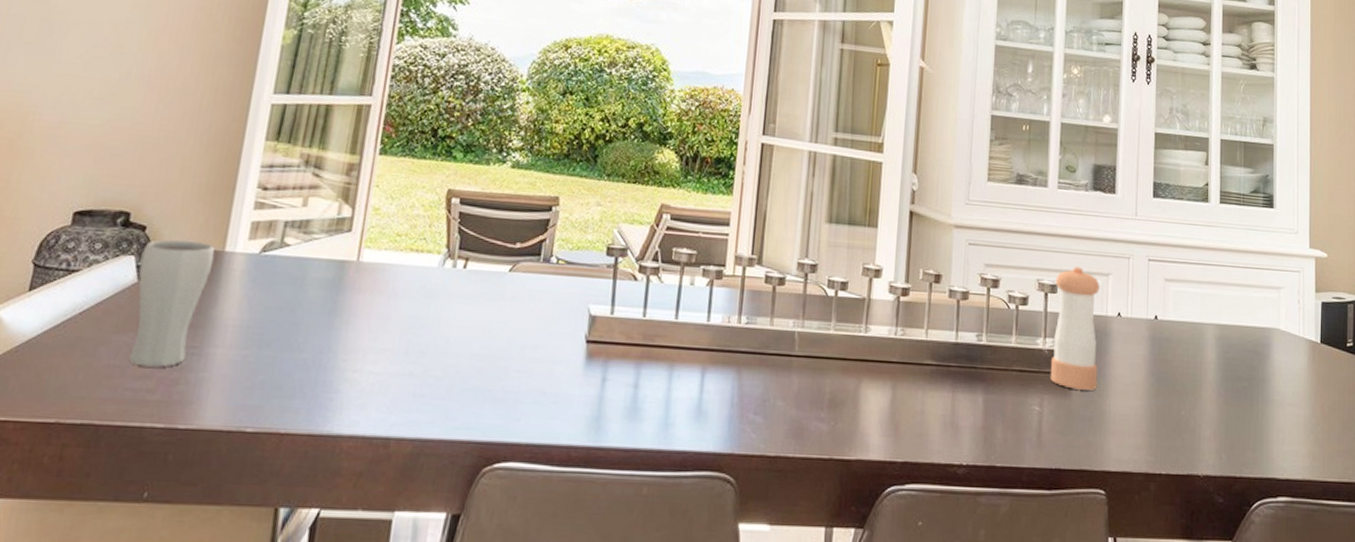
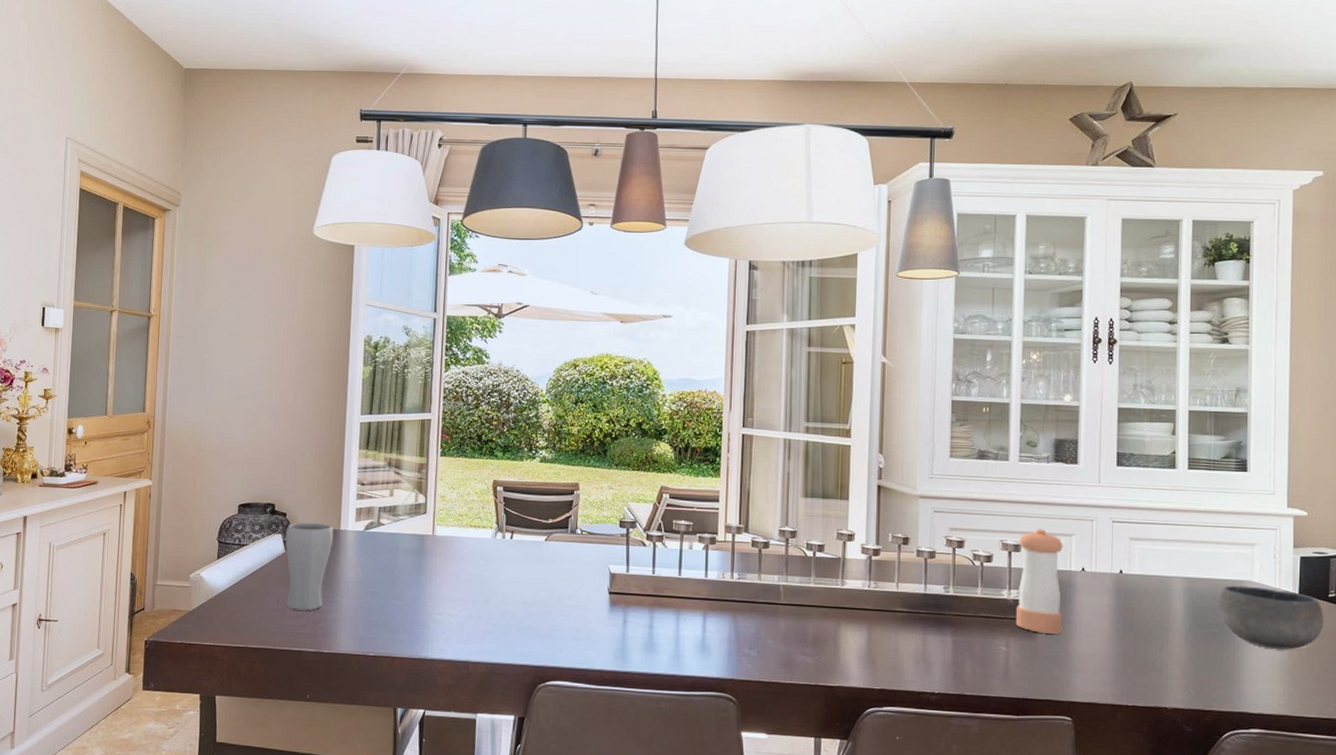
bowl: none [1247,333,1343,405] -> present [1217,585,1324,650]

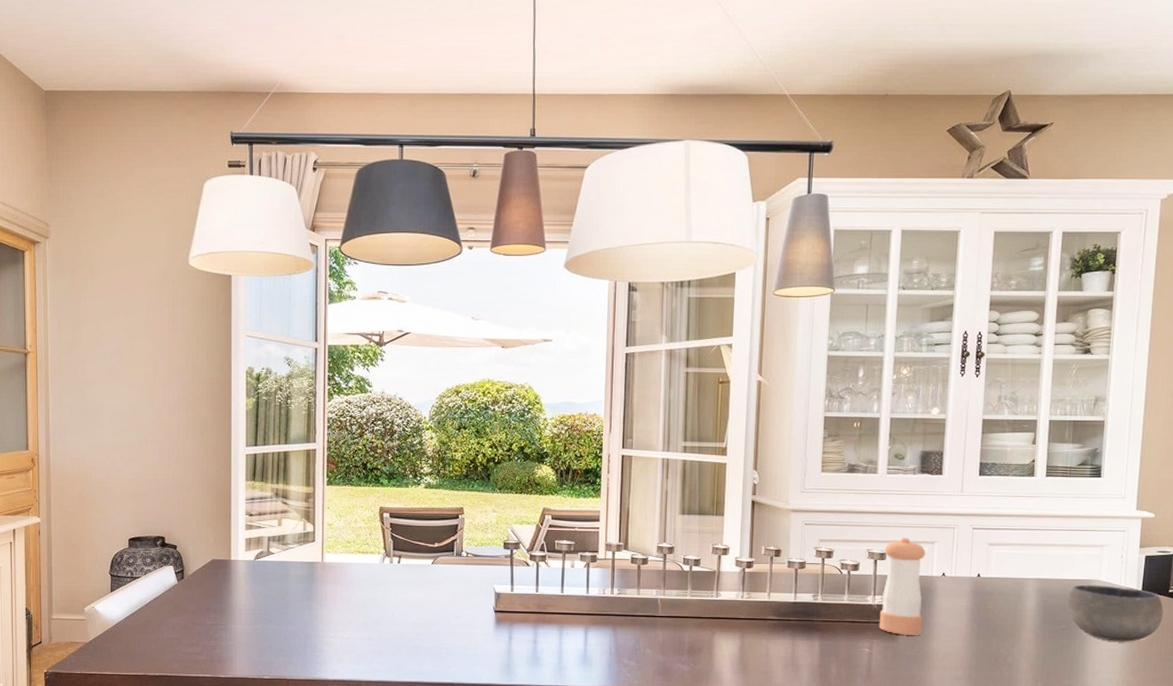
drinking glass: present [285,522,334,611] -> none [177,553,225,638]

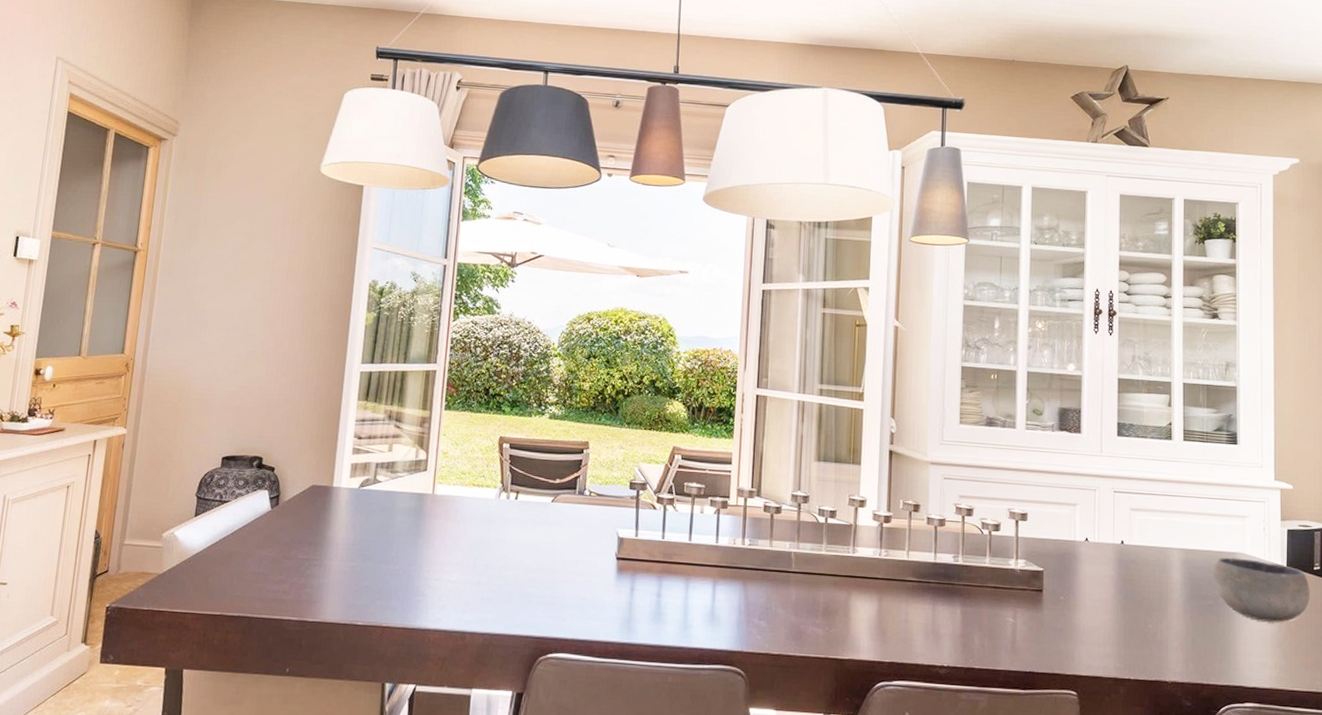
pepper shaker: present [879,537,926,635] -> none [1022,498,1068,605]

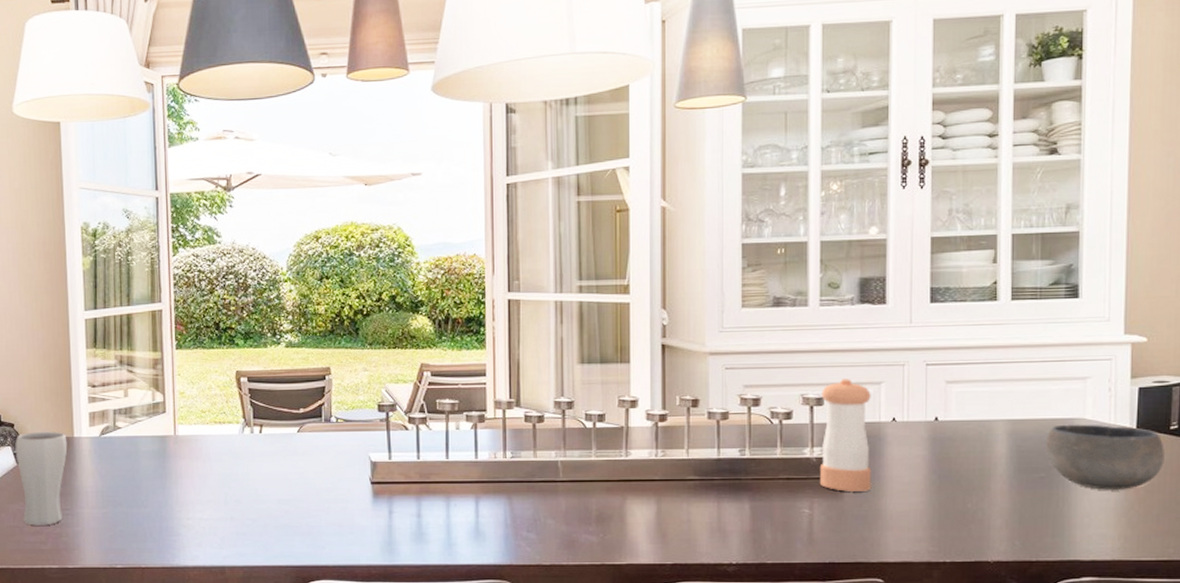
drinking glass: none [269,478,326,575] -> present [15,431,68,526]
pepper shaker: none [1022,498,1068,605] -> present [819,379,872,492]

